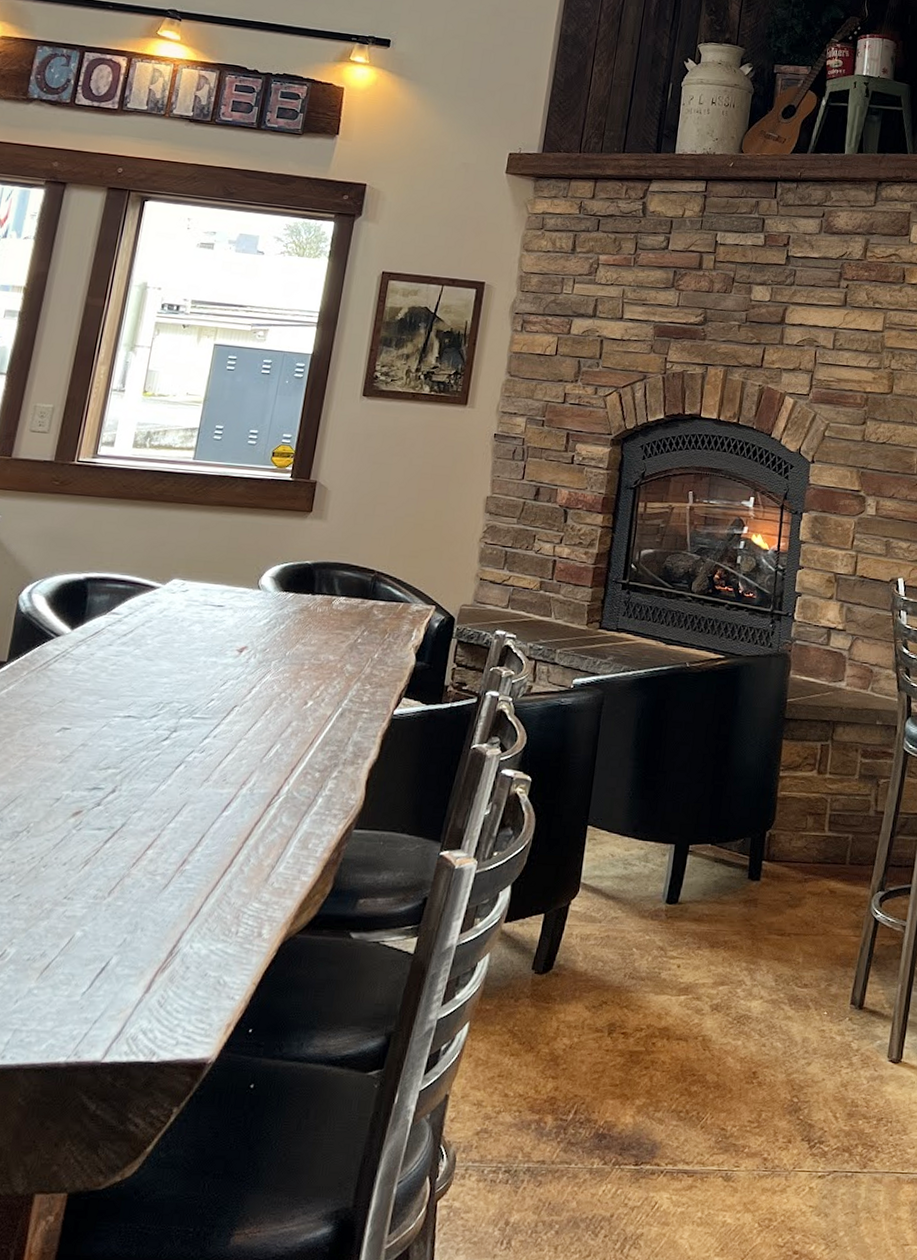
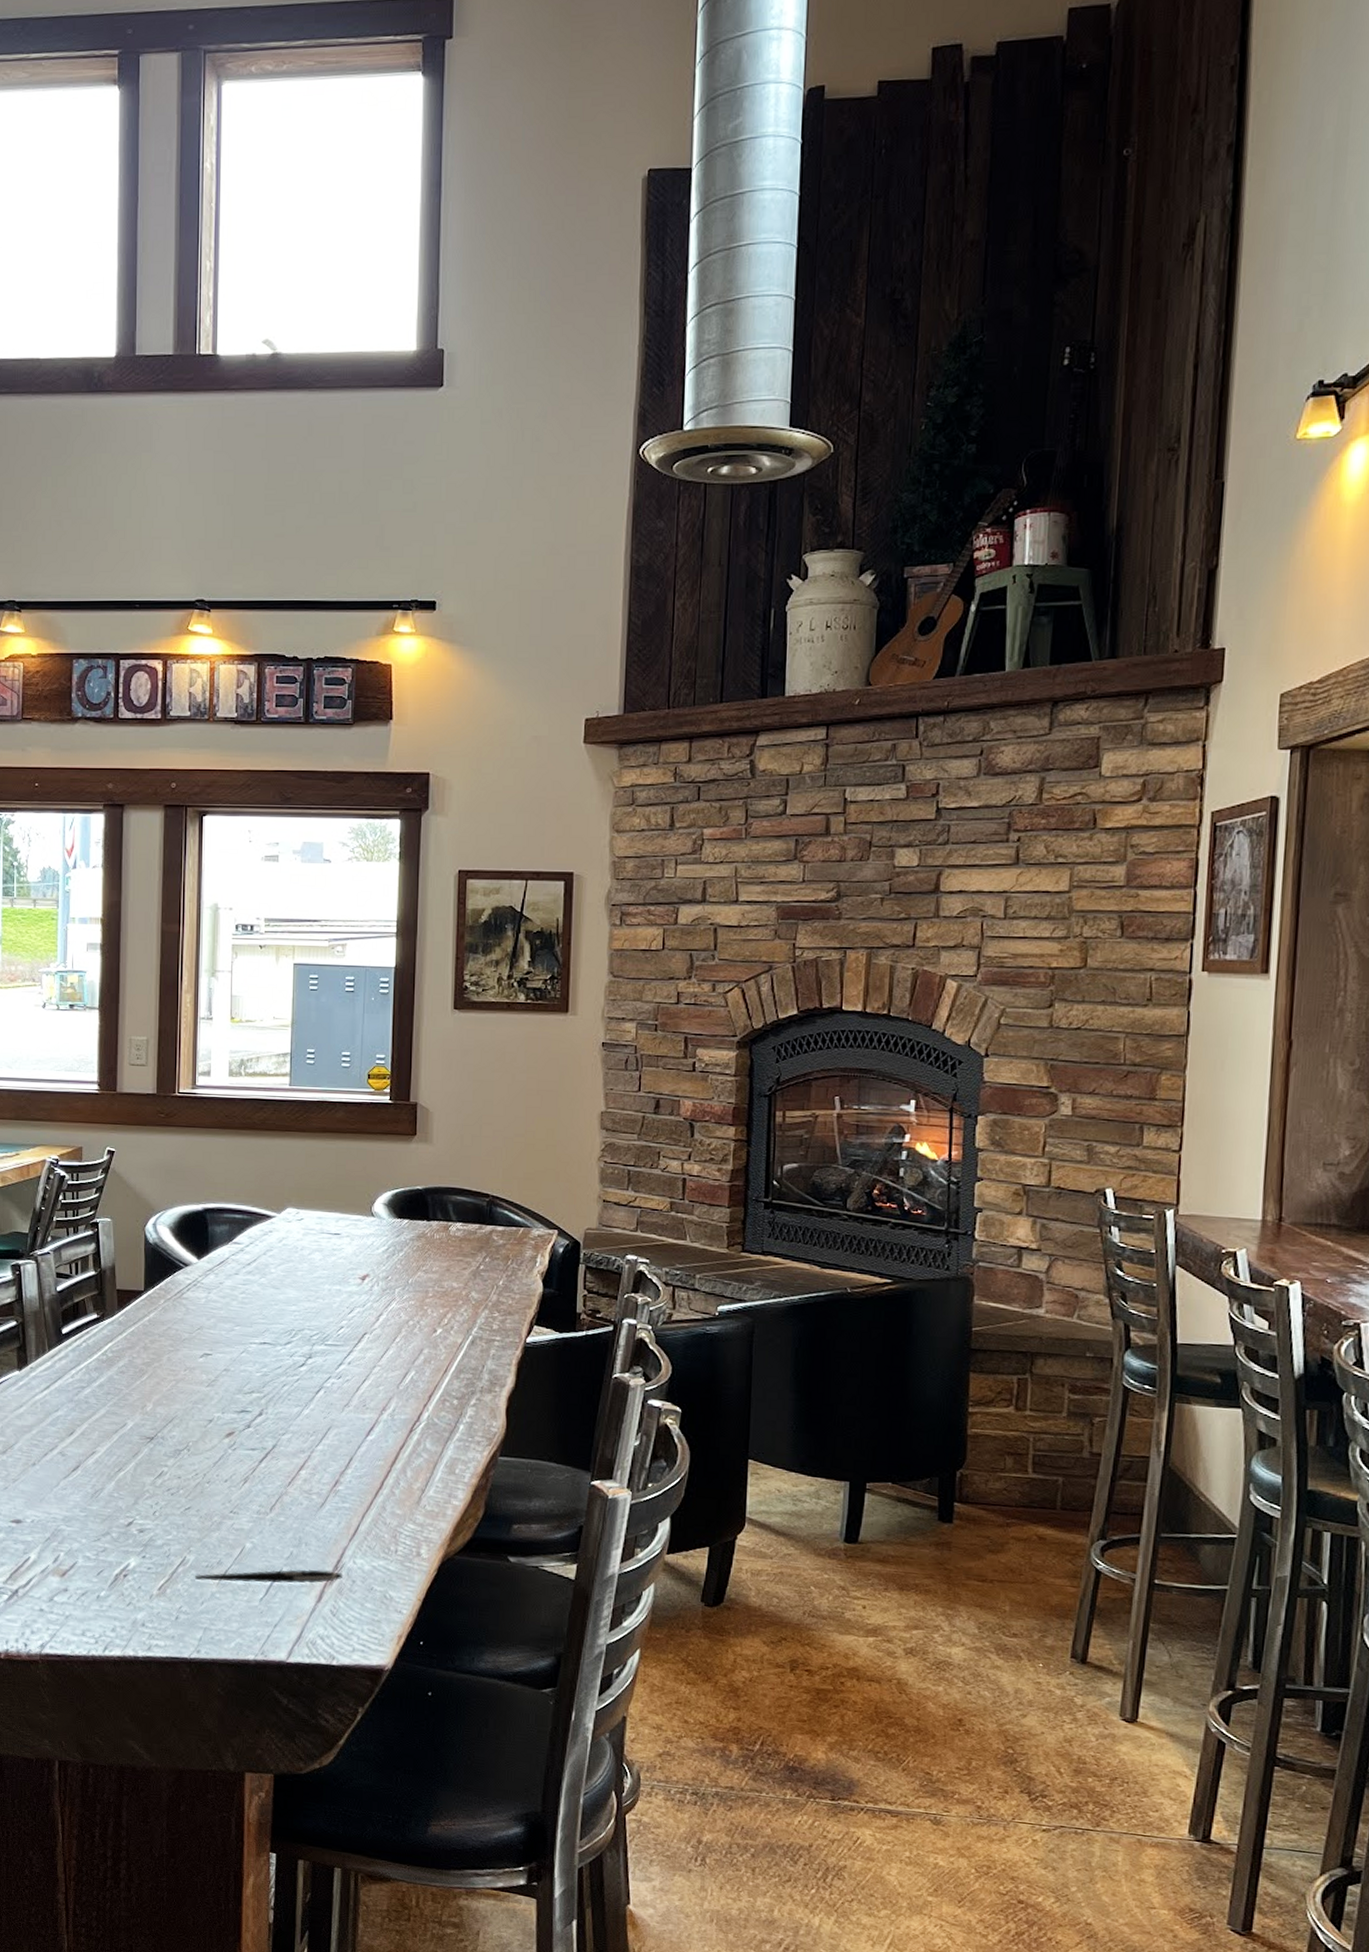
pen: none [12,956,177,976] -> present [194,1569,342,1584]

